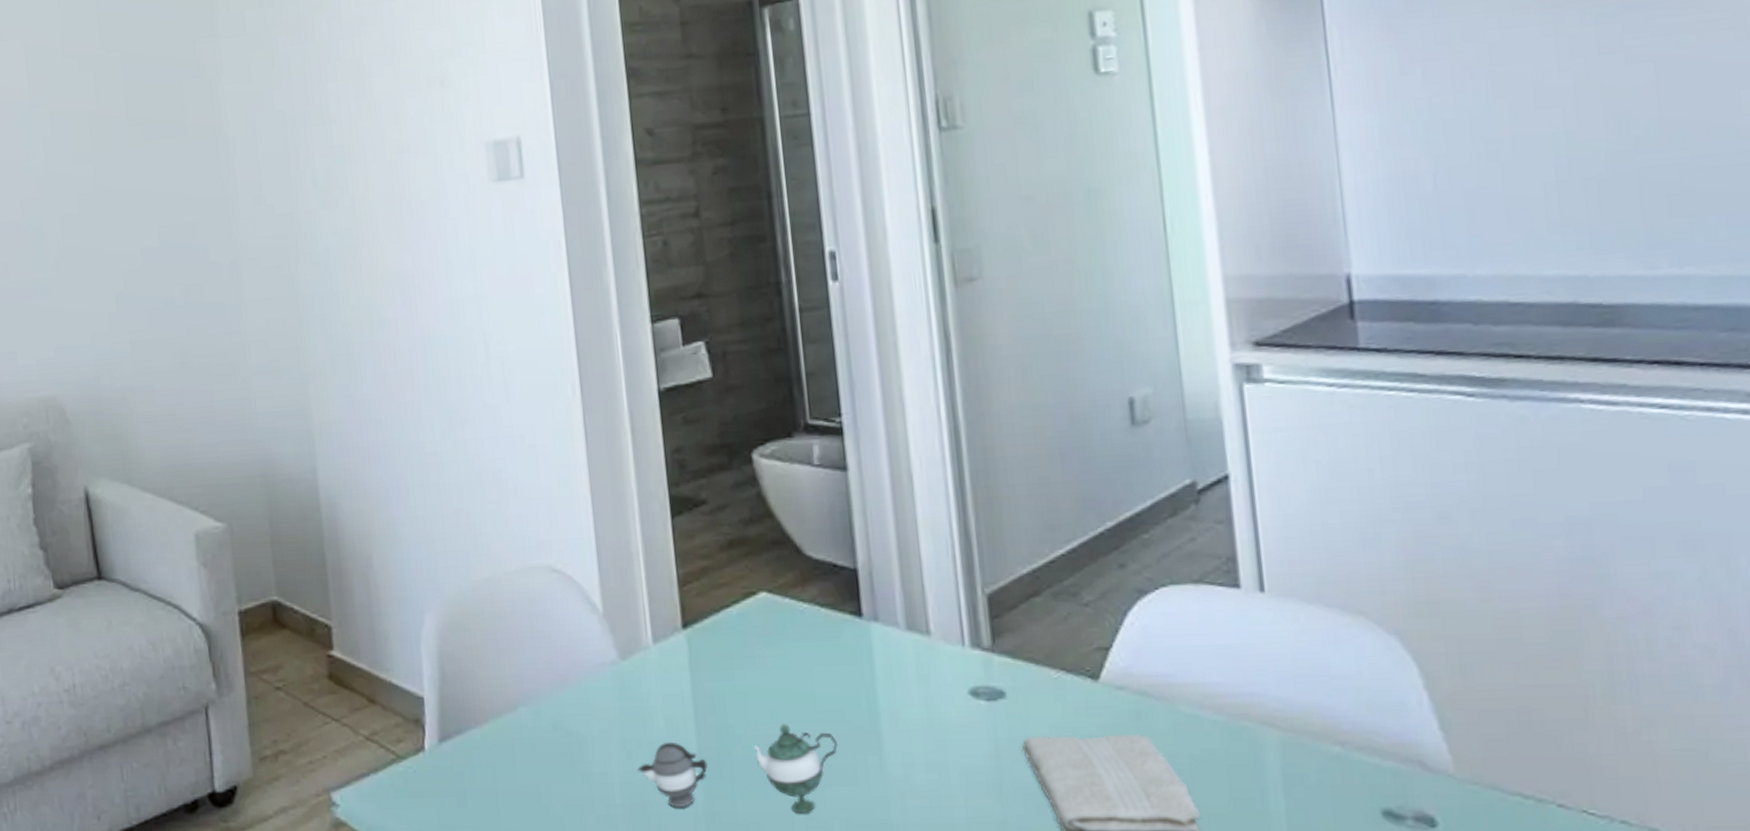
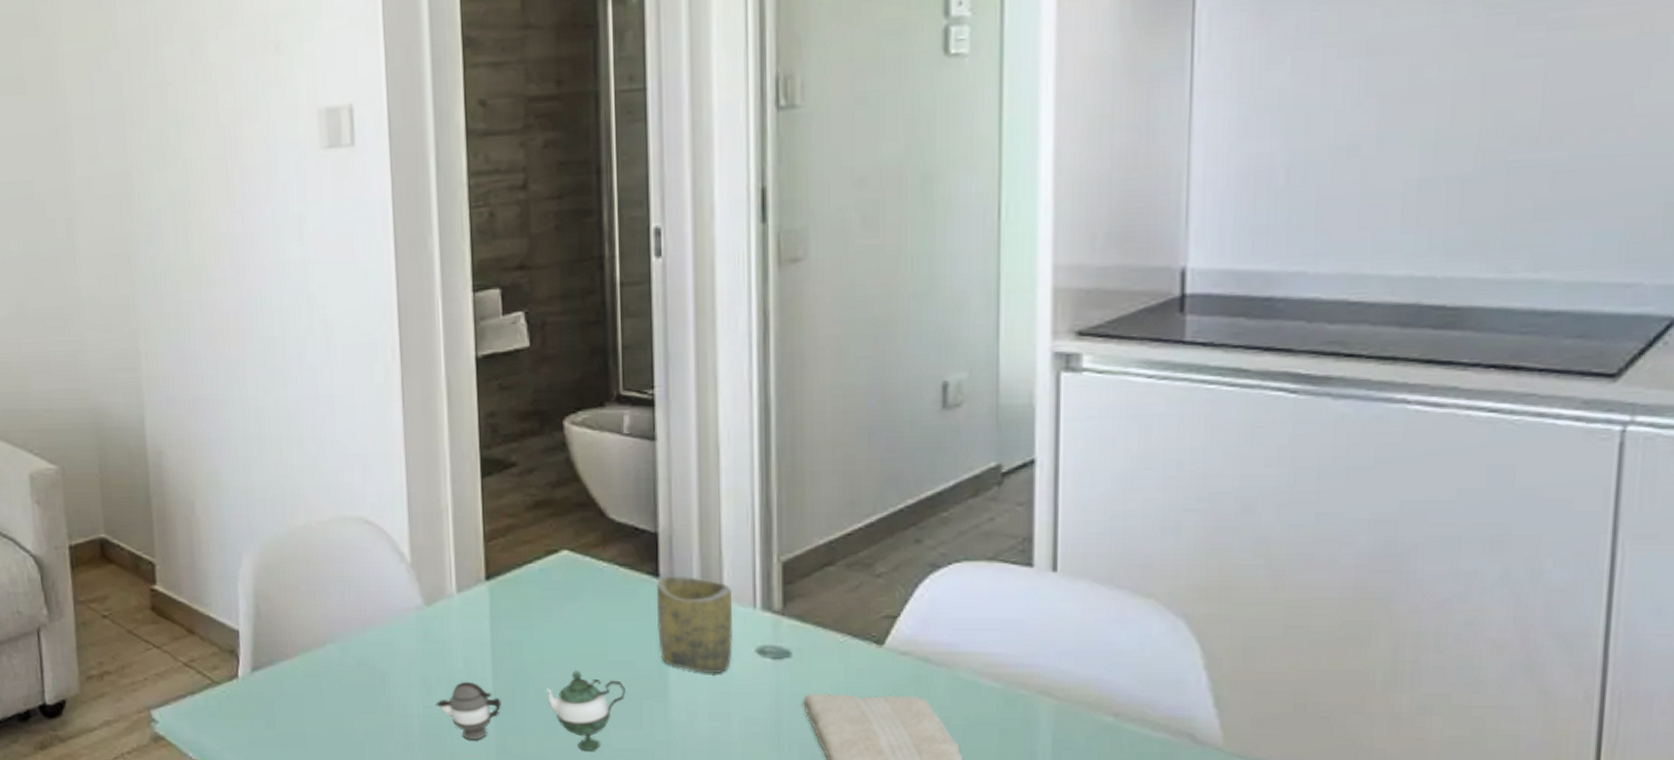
cup: none [861,614,944,719] -> present [657,576,734,673]

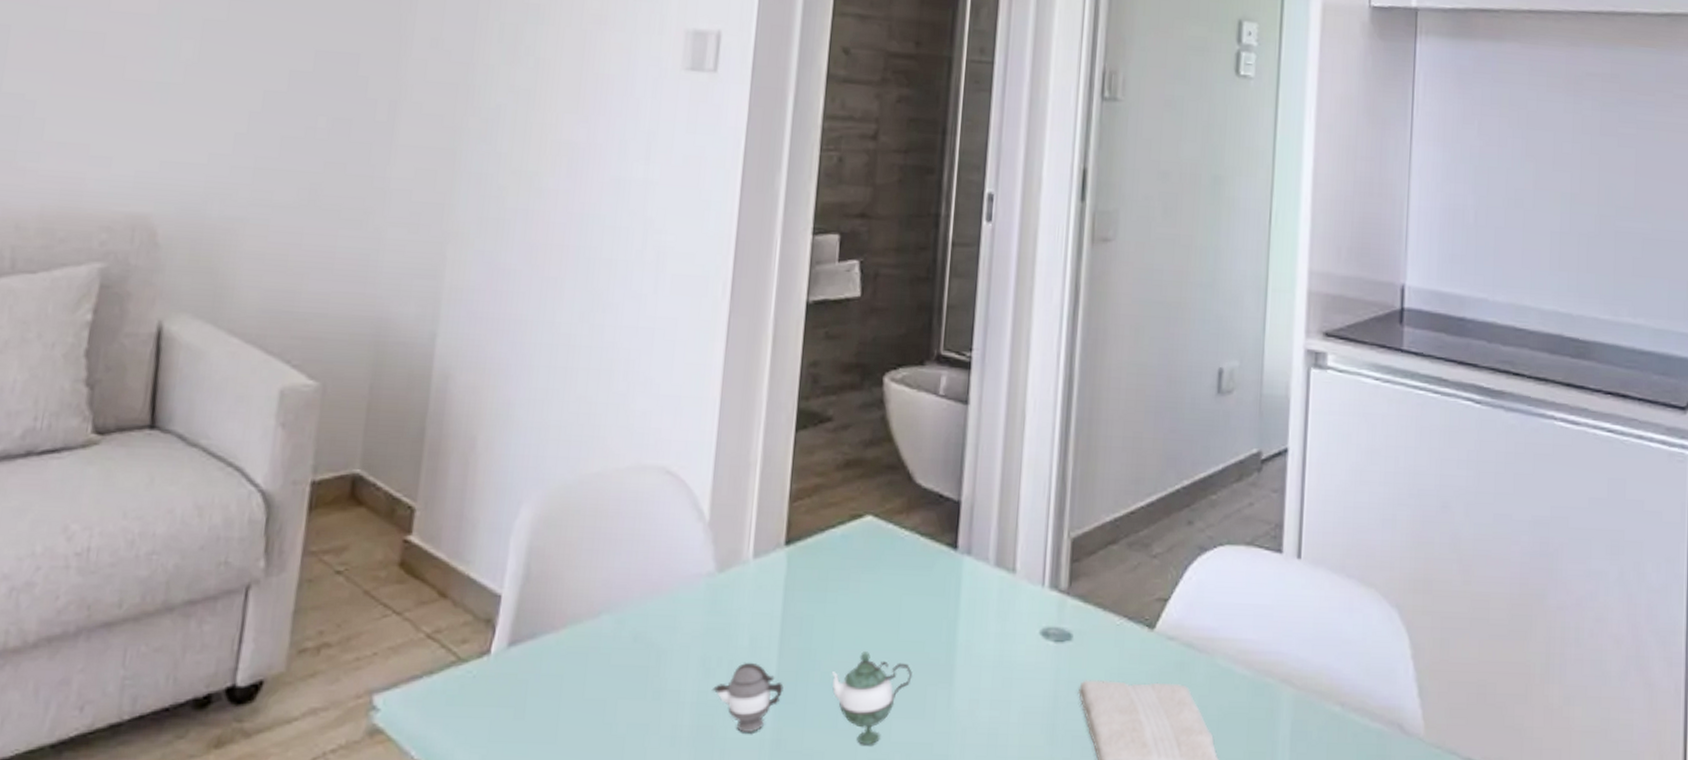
cup: present [657,576,734,673] -> none [949,548,1024,656]

